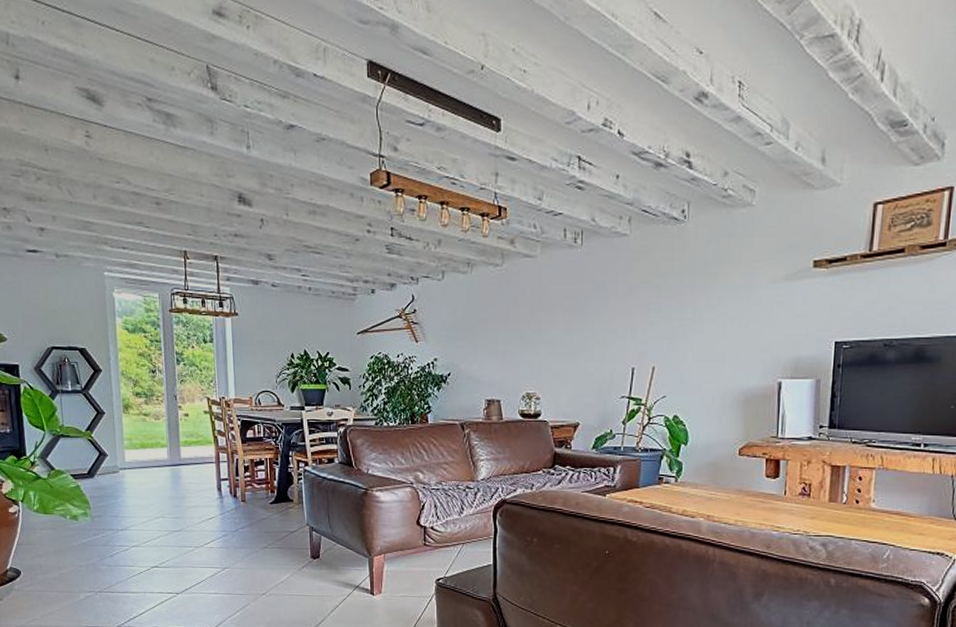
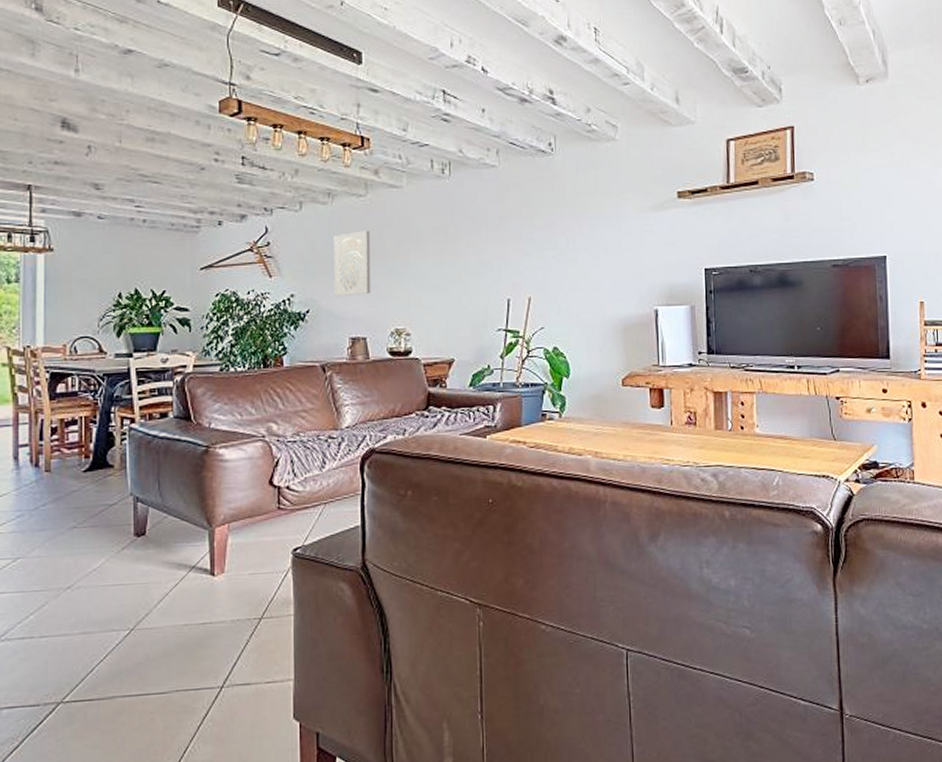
wall art: none [472,299,505,362] -> present [334,230,371,297]

